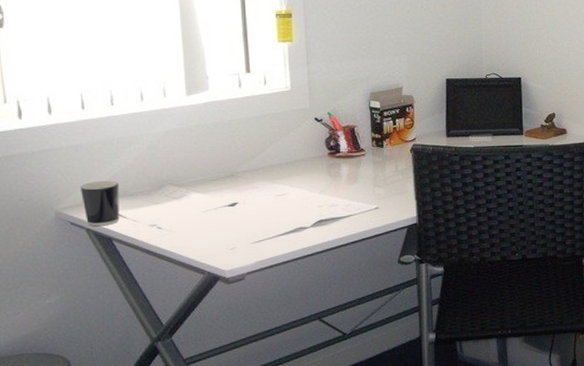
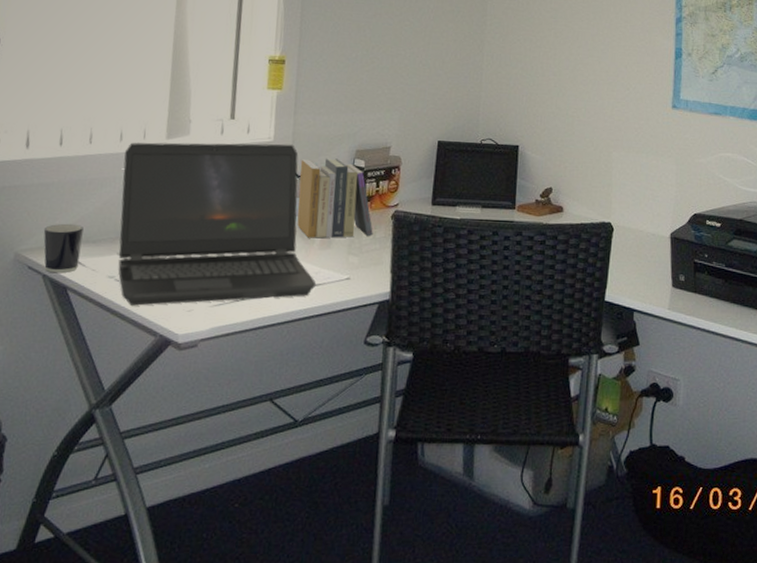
laptop computer: none [148,92,348,249] -> present [118,142,317,306]
books: none [319,102,395,175] -> present [297,158,373,239]

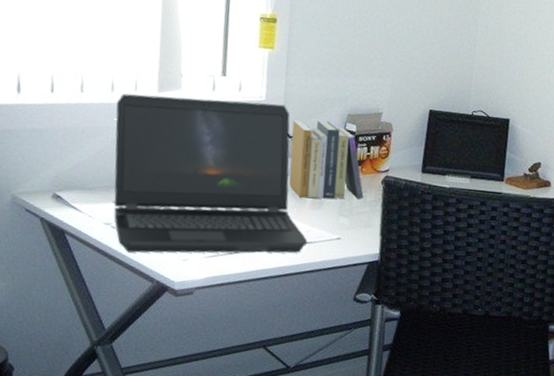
mug: present [43,223,84,274] -> none [39,169,78,218]

